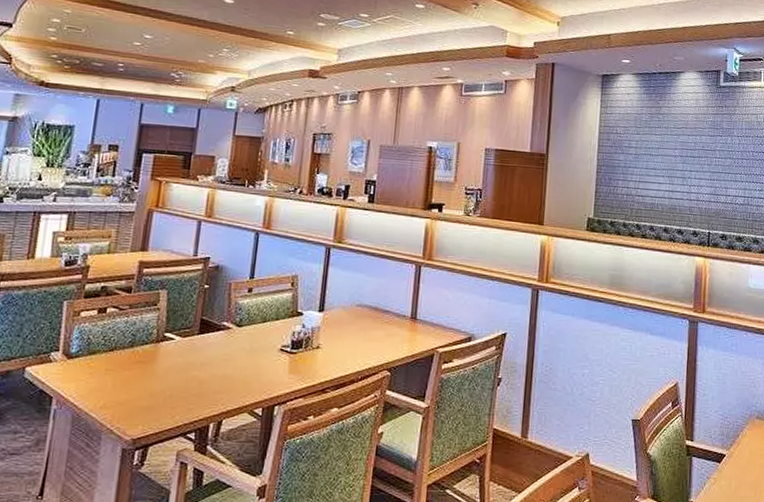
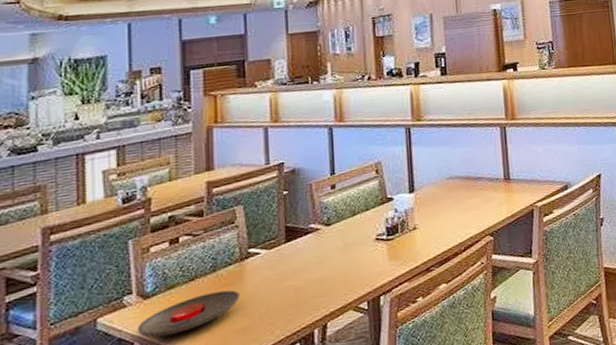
plate: none [57,366,150,398] -> present [137,289,240,338]

